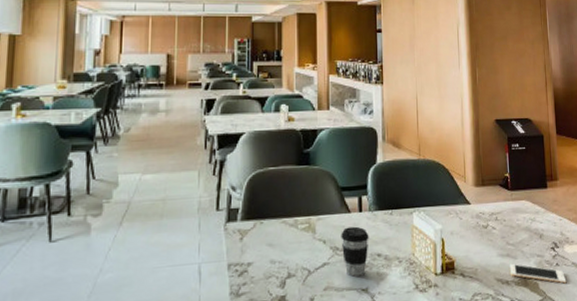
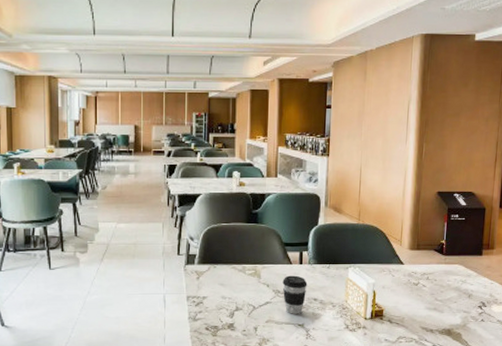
cell phone: present [509,263,567,284] -> none [435,316,490,337]

